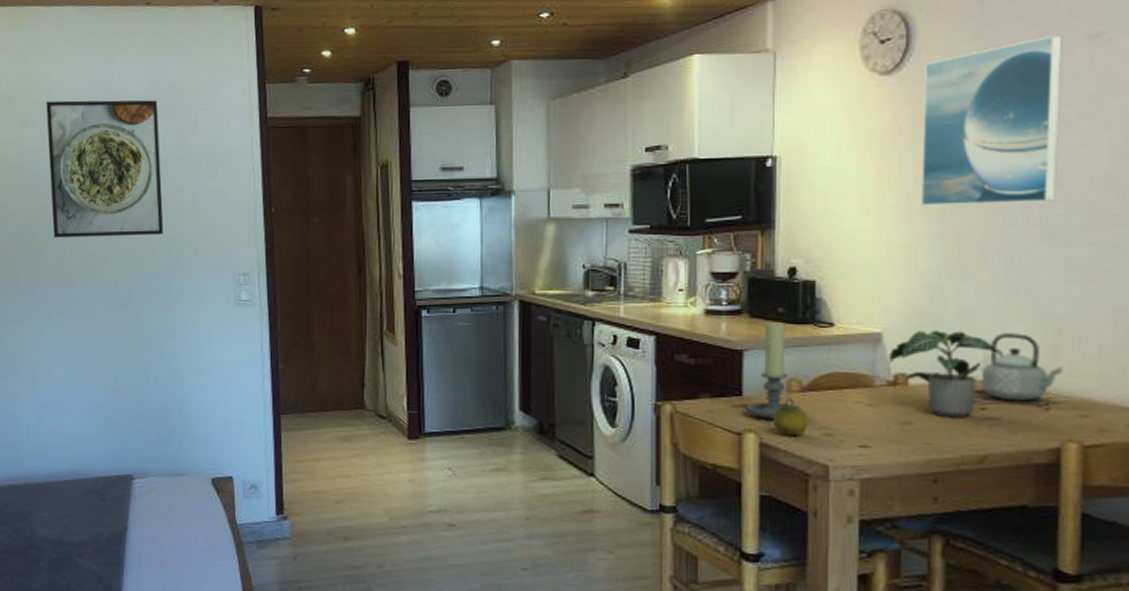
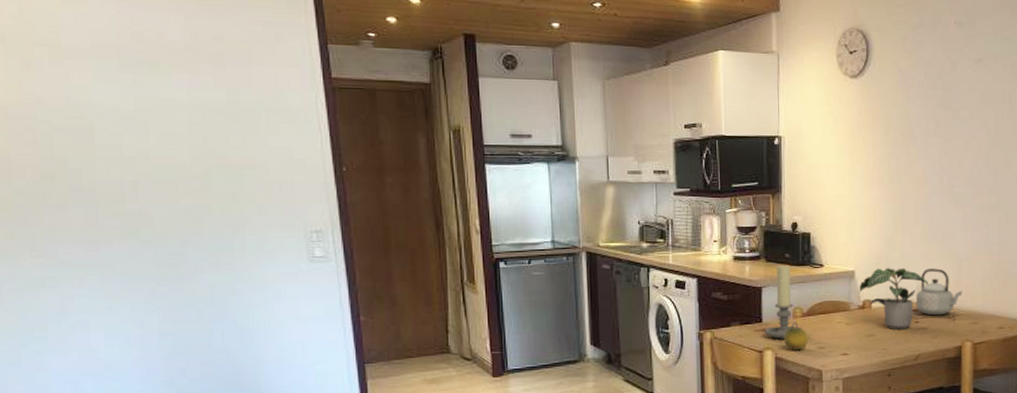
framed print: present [46,100,164,238] -> none [55,43,220,194]
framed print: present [920,34,1063,206] -> none [877,57,961,178]

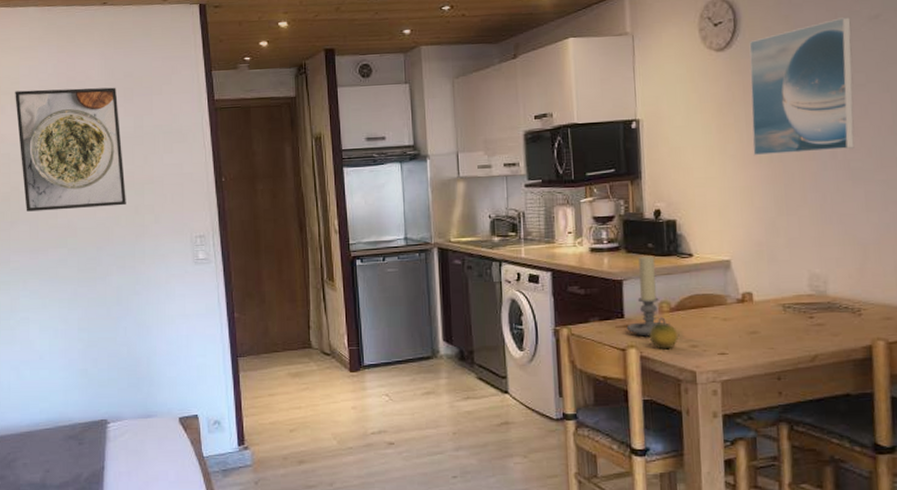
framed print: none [55,43,220,194] -> present [15,87,126,212]
potted plant: present [860,268,928,330] -> none [737,255,824,327]
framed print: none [877,57,961,178] -> present [749,16,855,156]
teapot: present [915,268,962,316] -> none [808,255,869,310]

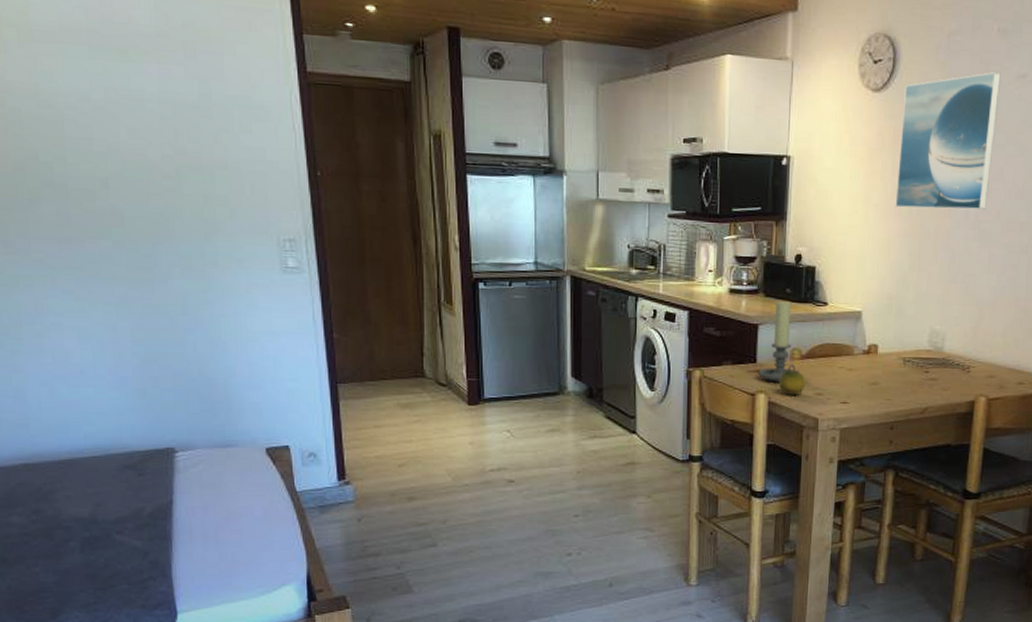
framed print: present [15,87,126,212] -> none [23,23,191,194]

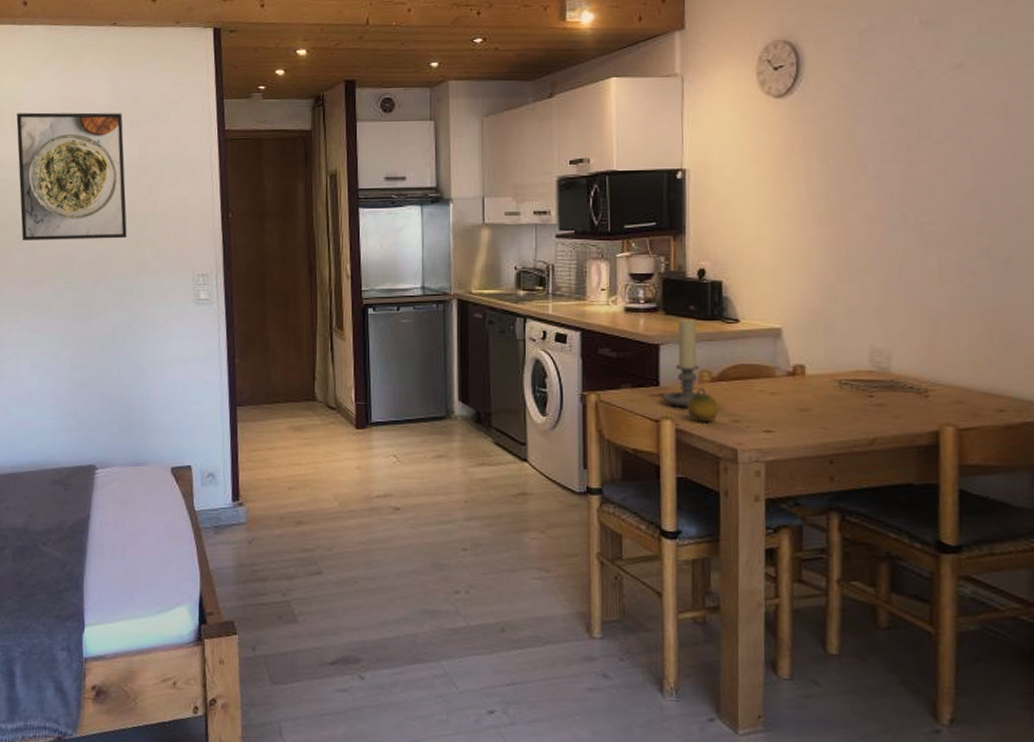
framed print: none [23,23,191,194] -> present [16,112,127,241]
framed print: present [895,71,1001,211] -> none [812,64,930,215]

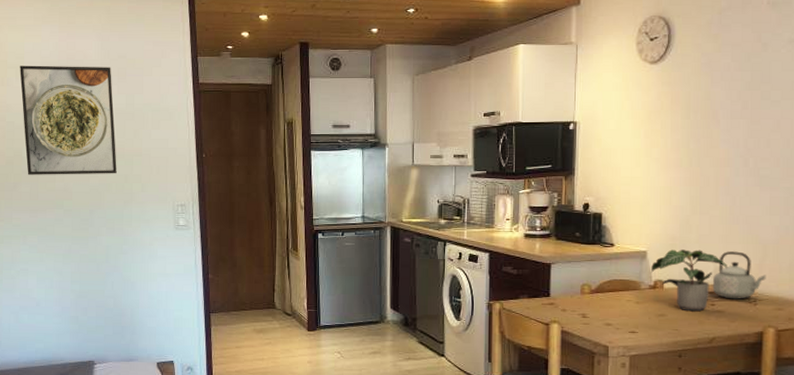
candle holder: present [661,319,711,408] -> none [551,243,590,314]
fruit: present [686,393,719,422] -> none [570,302,596,325]
potted plant: none [788,326,887,405] -> present [651,249,727,312]
teapot: none [868,328,939,389] -> present [712,251,766,299]

